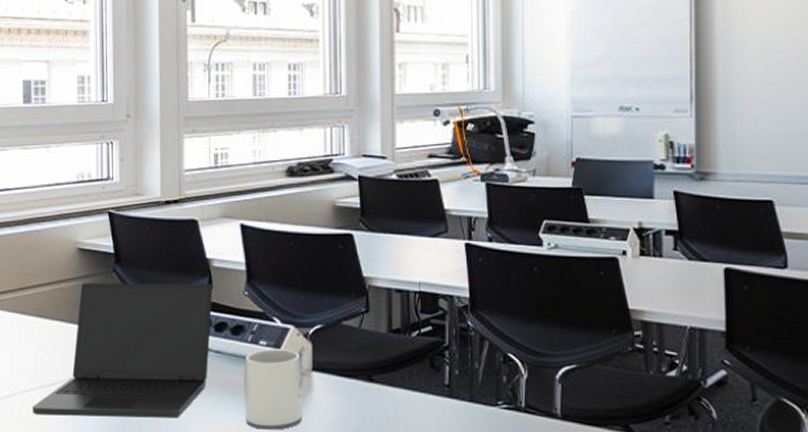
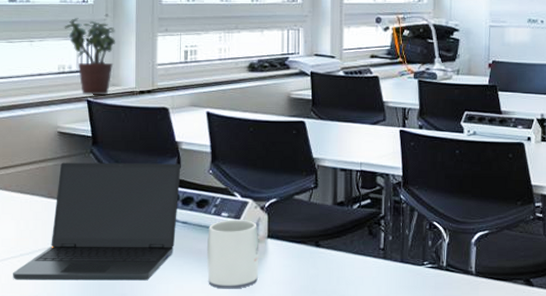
potted plant: none [82,119,139,206] -> present [64,18,116,95]

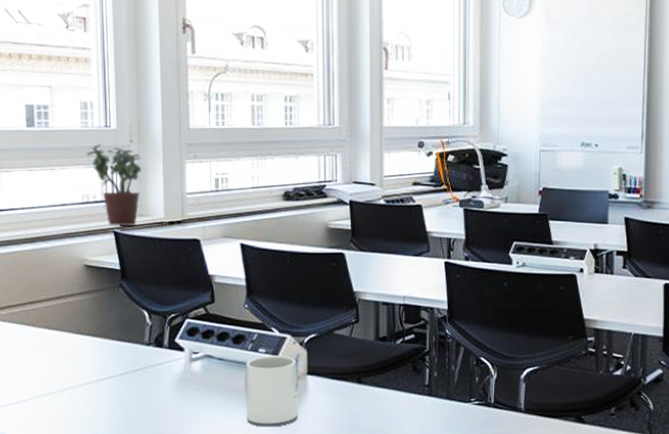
laptop: present [13,162,181,281] -> none [44,297,215,419]

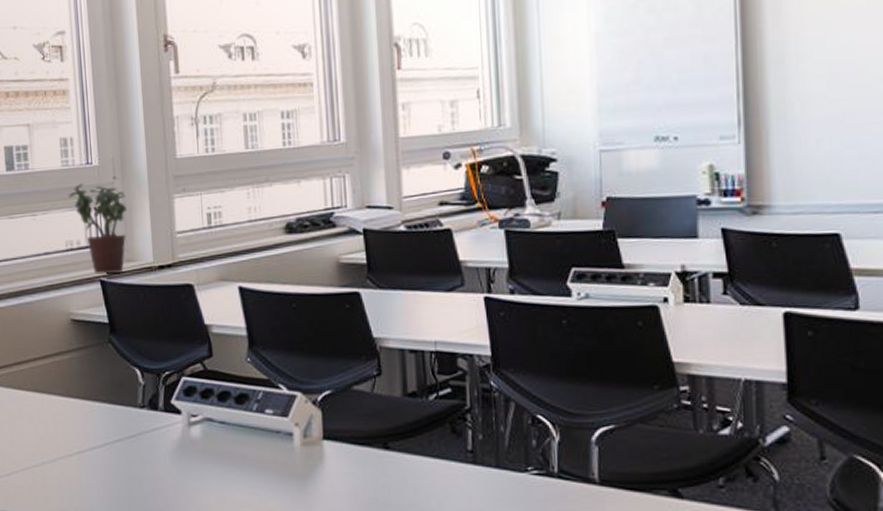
mug: present [244,356,299,427] -> none [250,418,315,502]

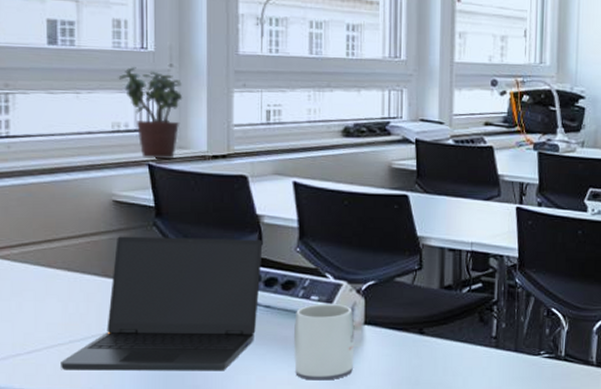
laptop: none [35,351,214,493] -> present [61,236,263,371]
mug: none [250,418,315,502] -> present [293,304,355,381]

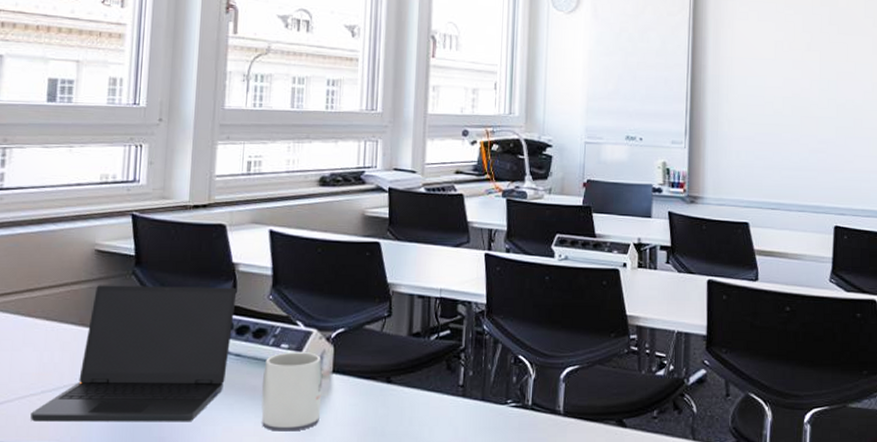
potted plant: present [118,67,183,159] -> none [110,122,170,209]

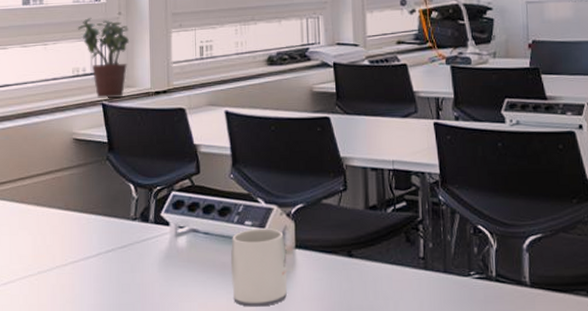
laptop: present [30,285,237,422] -> none [31,168,201,300]
potted plant: none [110,122,170,209] -> present [77,18,130,98]

